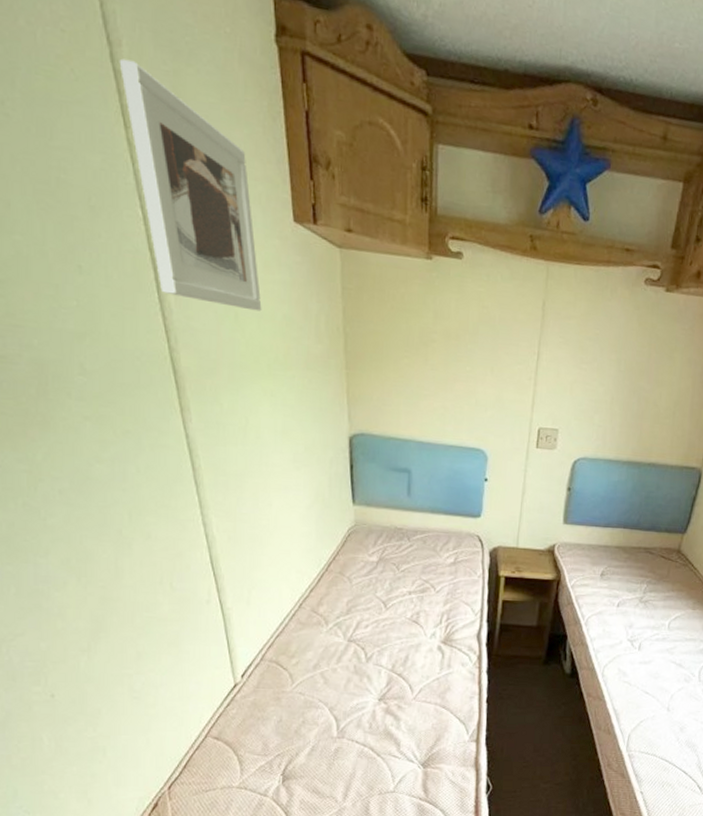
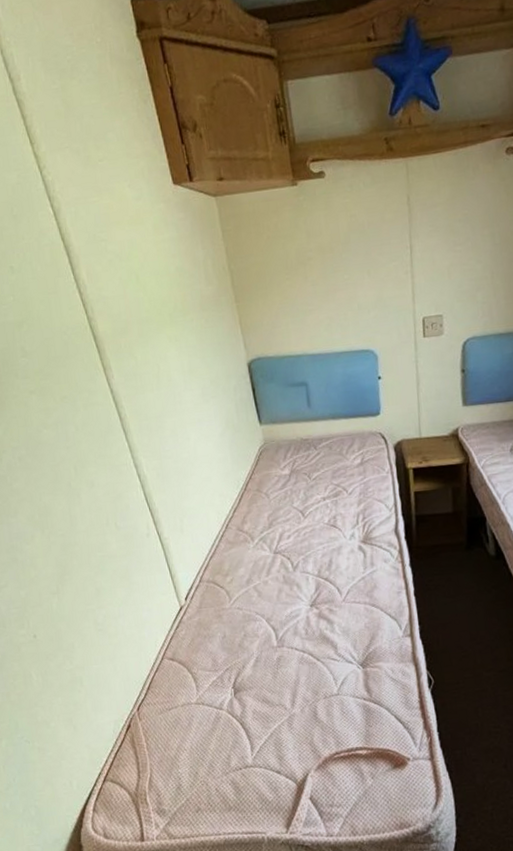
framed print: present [119,58,262,312] -> none [20,88,158,273]

